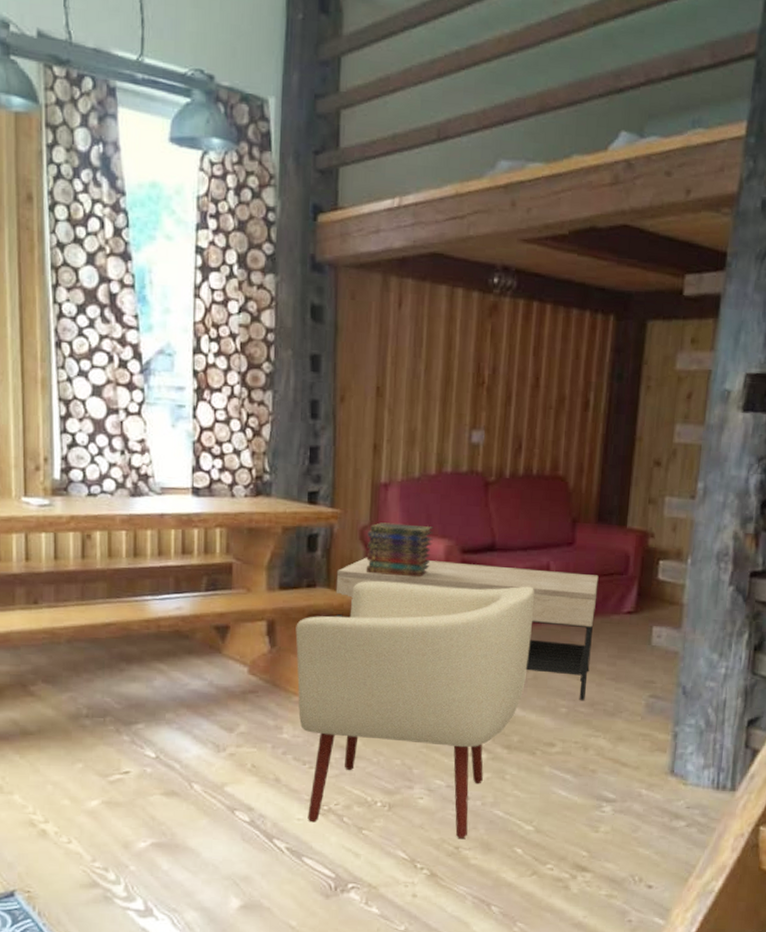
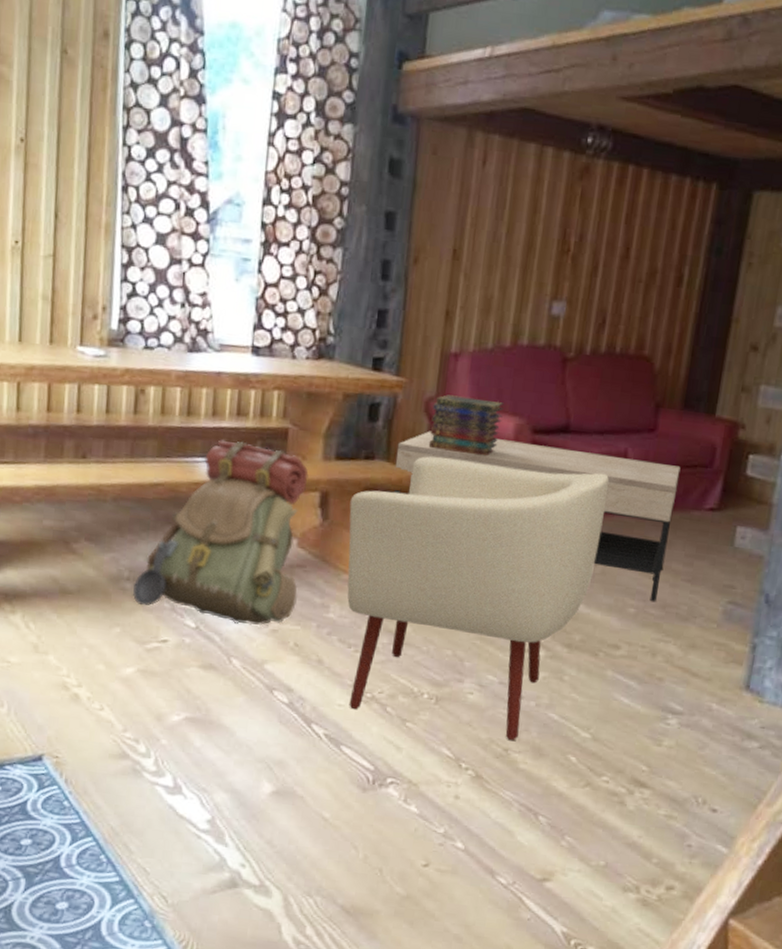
backpack: none [93,577,254,751] -> present [133,439,309,625]

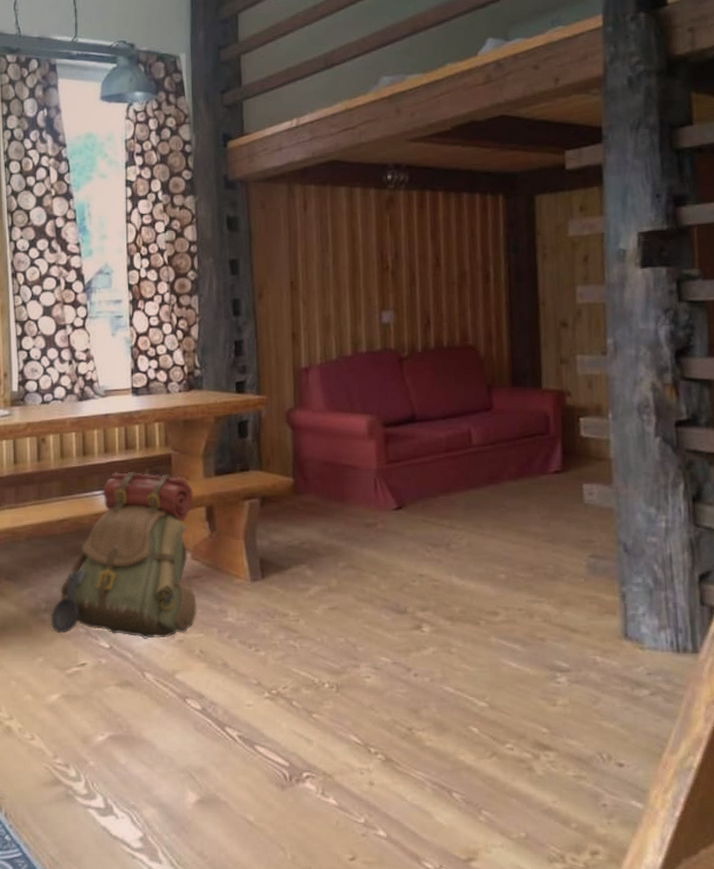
armchair: present [347,456,609,740] -> none [233,453,461,718]
coffee table: present [393,431,681,602] -> none [267,436,524,566]
book stack: present [428,394,504,457] -> none [292,404,355,454]

